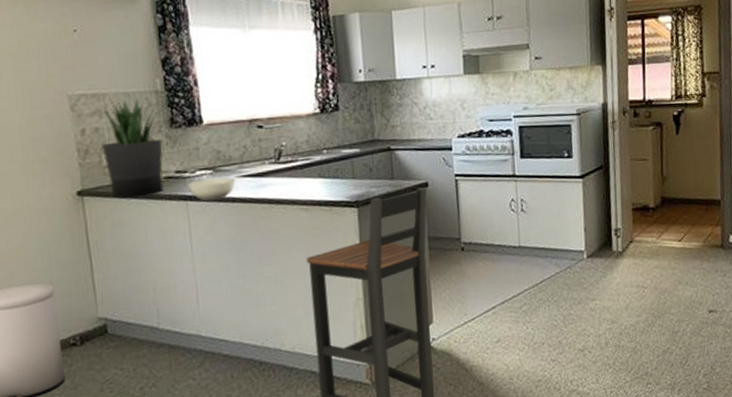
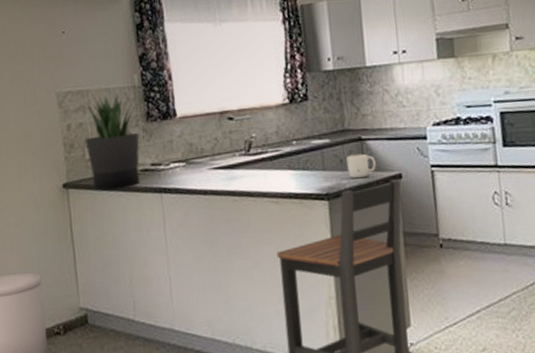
bowl: present [187,178,236,201] -> none [162,170,208,194]
mug: none [376,163,404,187] -> present [346,153,376,179]

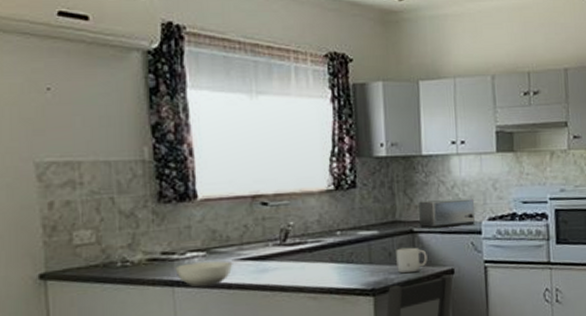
planter: present [85,91,140,191] -> none [73,163,148,284]
bowl: none [162,170,208,194] -> present [175,261,233,288]
toaster: none [365,105,420,136] -> present [418,198,475,229]

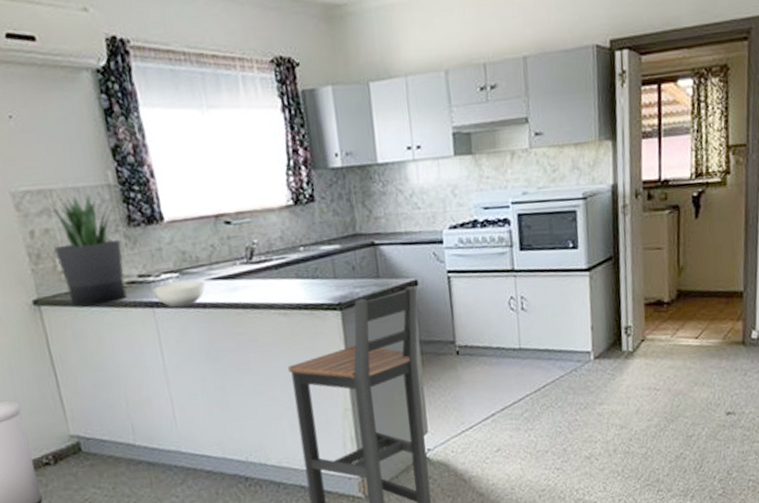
planter: none [73,163,148,284] -> present [49,190,127,307]
mug: present [396,247,428,274] -> none [359,260,391,287]
toaster: present [418,198,475,229] -> none [378,206,436,241]

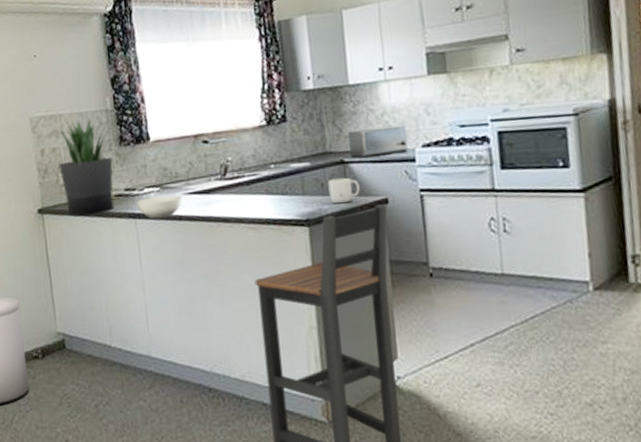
mug: none [359,260,391,287] -> present [328,177,360,204]
toaster: none [378,206,436,241] -> present [348,125,408,159]

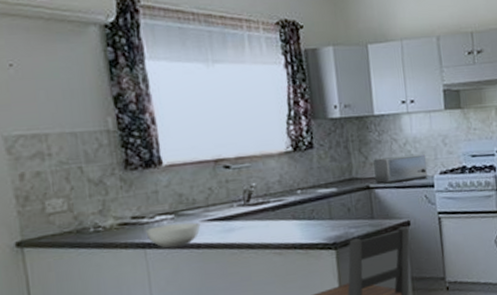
planter: present [58,115,114,217] -> none [43,135,118,249]
mug: present [328,177,360,204] -> none [354,202,385,228]

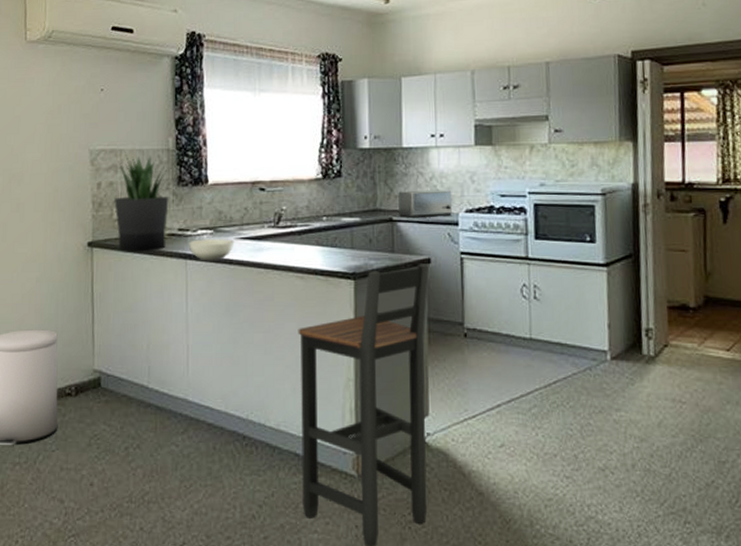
planter: none [43,135,118,249] -> present [114,151,169,252]

